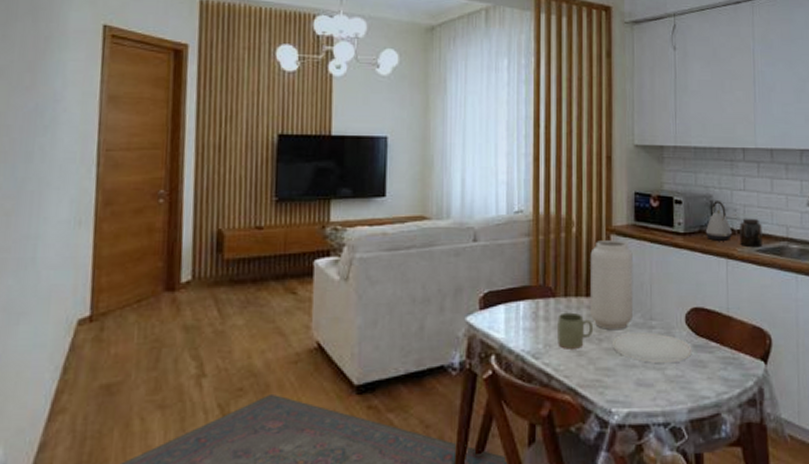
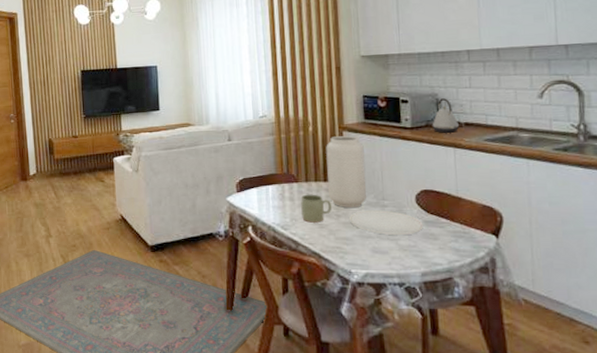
jar: present [739,218,763,248] -> none [466,111,491,138]

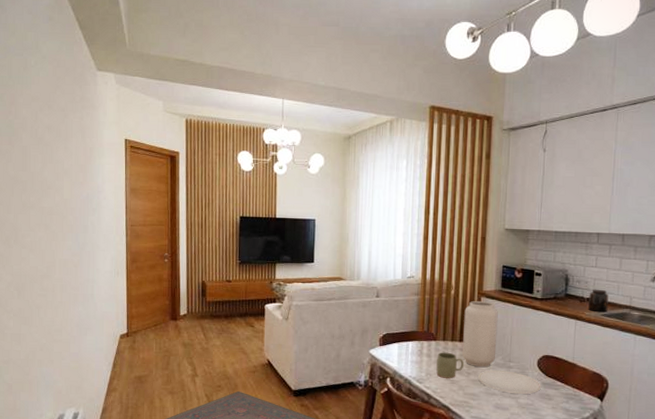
kettle: present [432,98,459,133] -> none [559,274,582,306]
jar: none [466,111,491,138] -> present [588,289,609,313]

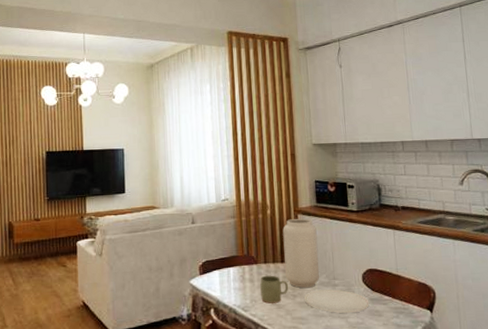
jar: present [588,289,609,313] -> none [403,196,423,220]

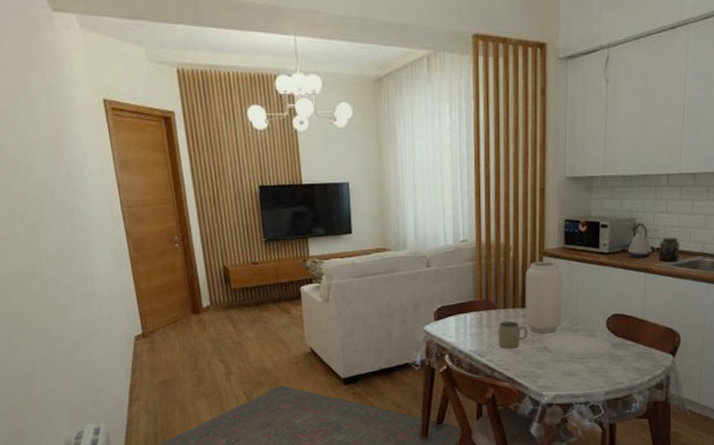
kettle: none [374,184,397,216] -> present [627,223,652,258]
jar: none [403,196,423,220] -> present [659,237,680,263]

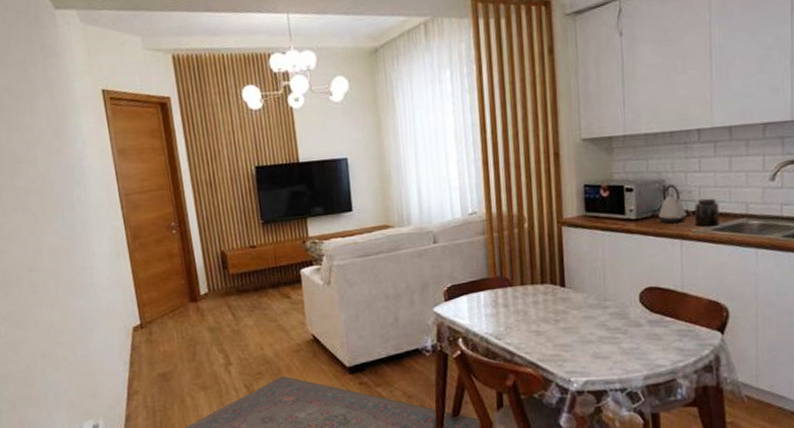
mug: present [498,320,528,349] -> none [516,298,550,330]
vase: present [525,261,562,334] -> none [543,231,587,312]
plate: present [543,334,611,359] -> none [568,312,647,339]

